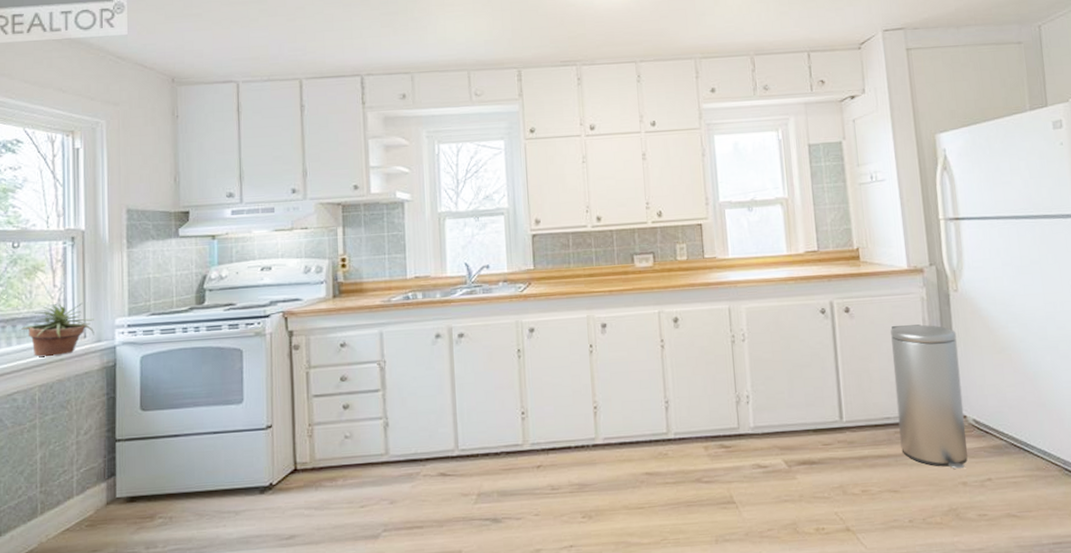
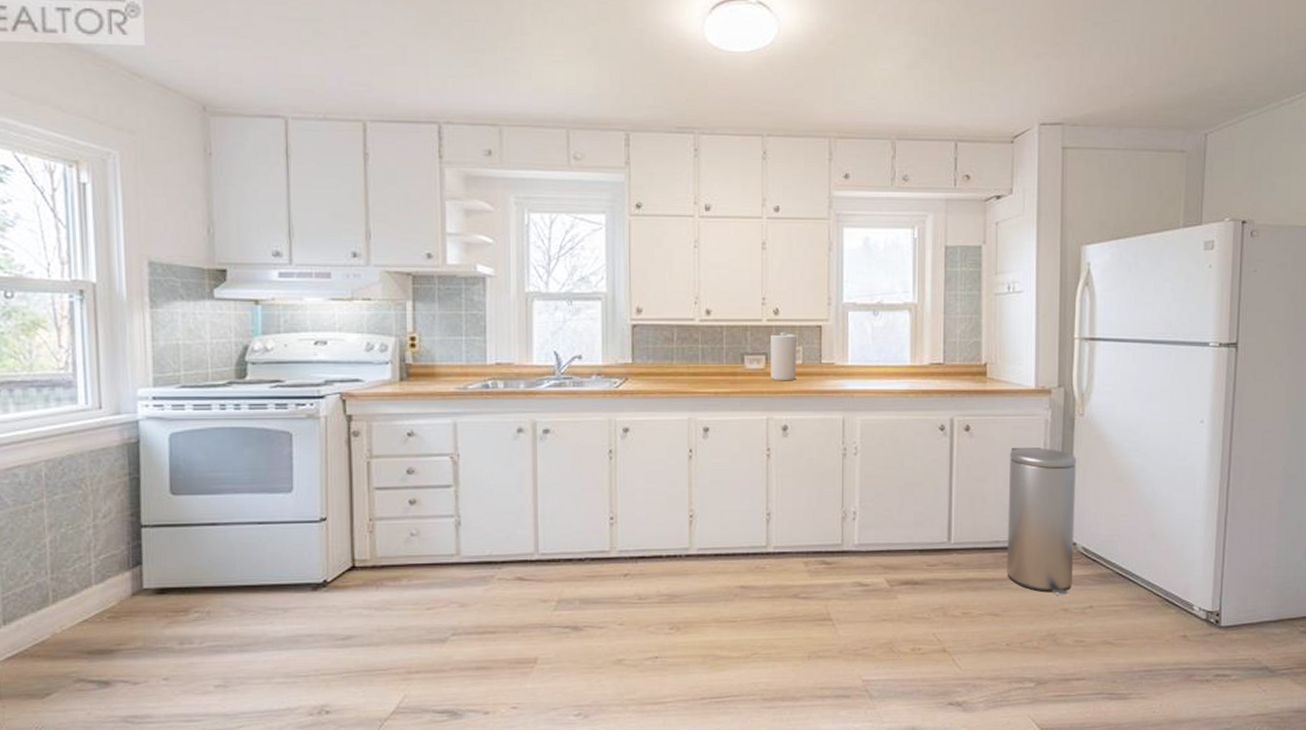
potted plant: present [19,302,94,358] -> none [17,368,112,429]
paper towel holder: none [656,231,683,277] -> present [770,332,797,381]

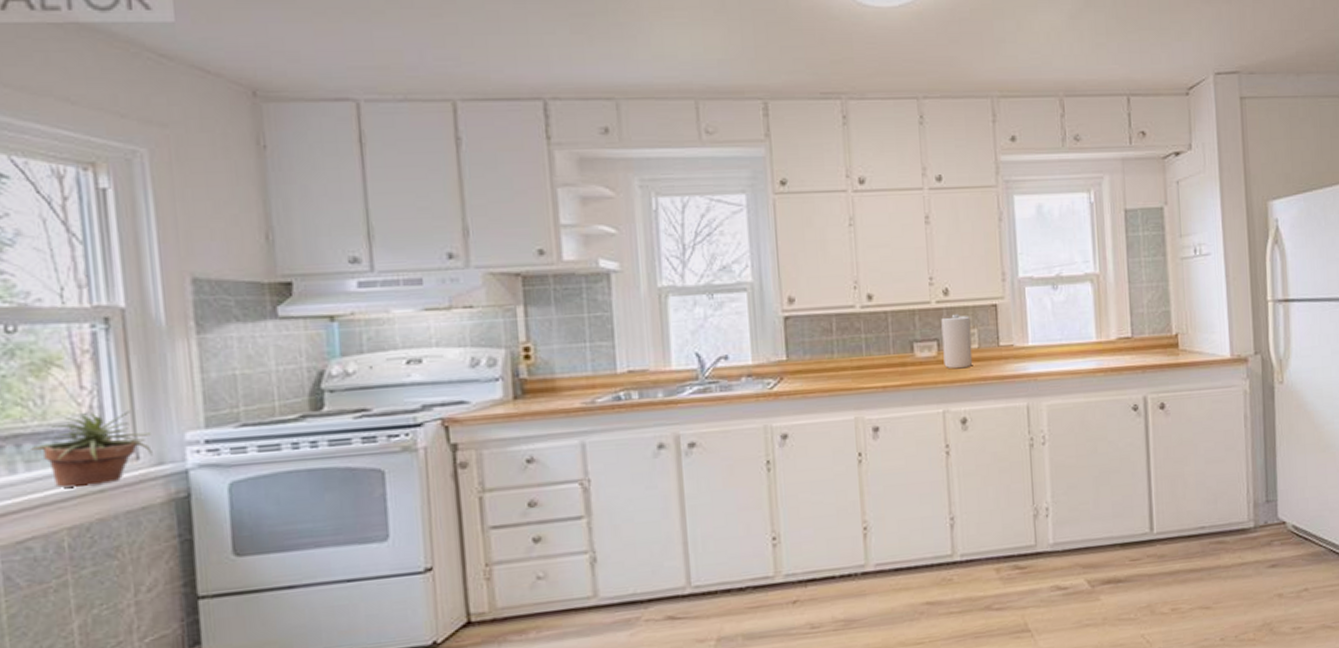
potted plant: none [17,368,112,429] -> present [27,410,153,489]
pedal bin: present [1007,448,1077,596] -> none [1208,421,1285,581]

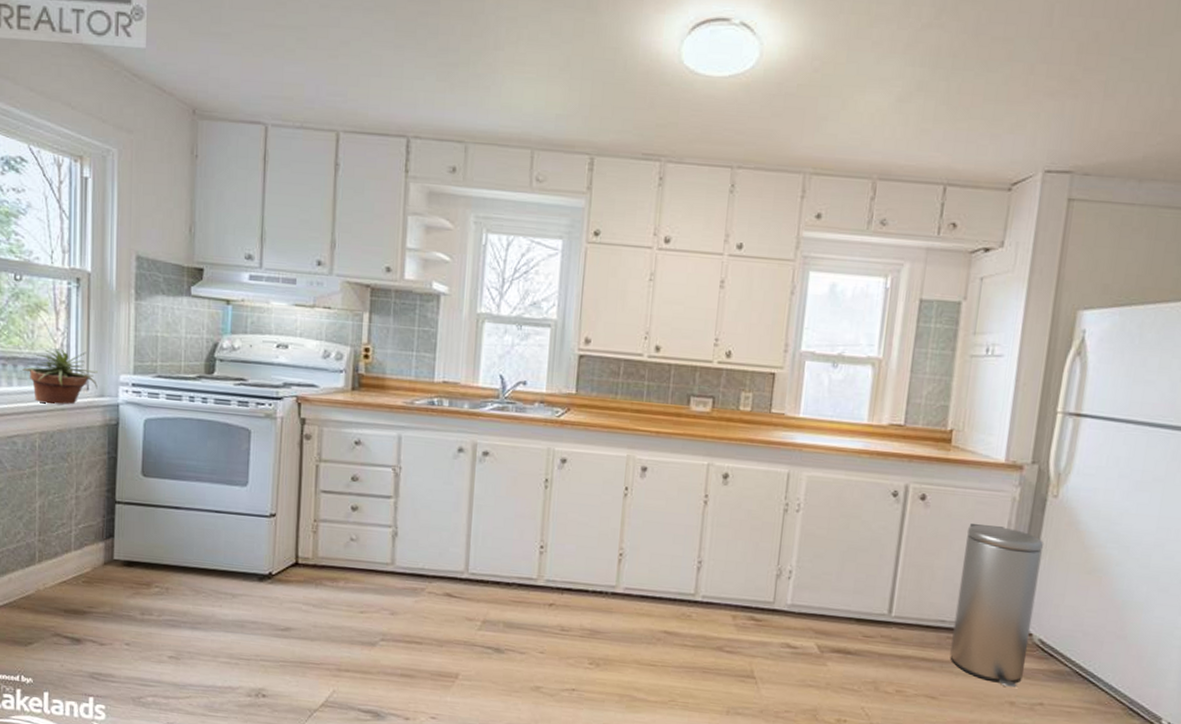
paper towel holder: present [941,313,973,369] -> none [716,375,748,428]
pedal bin: none [1208,421,1285,581] -> present [950,524,1044,689]

